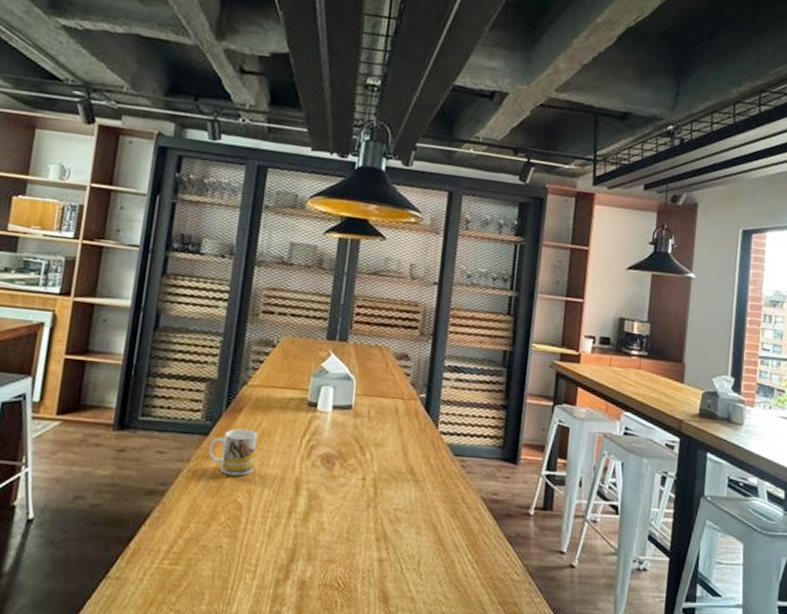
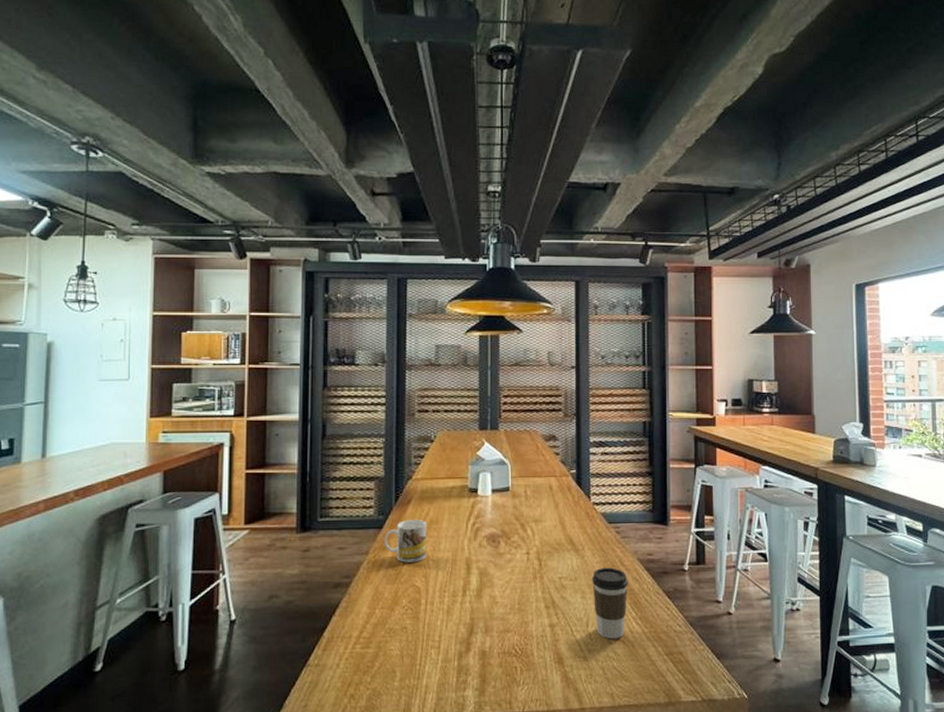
coffee cup: none [428,503,468,582] -> present [592,568,628,640]

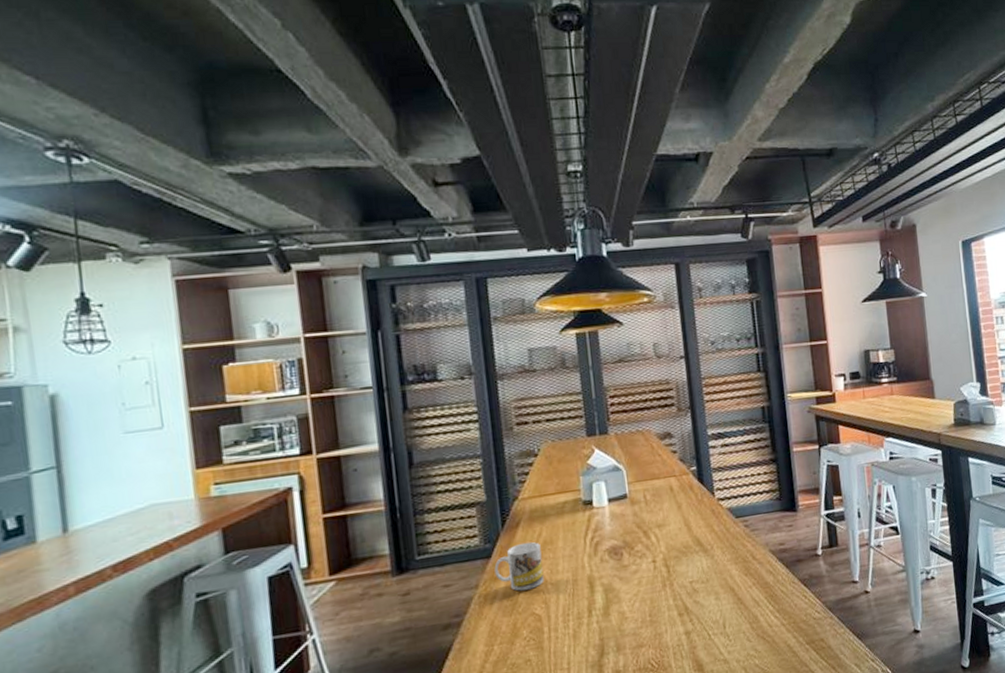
coffee cup: present [592,568,628,640] -> none [724,563,764,638]

